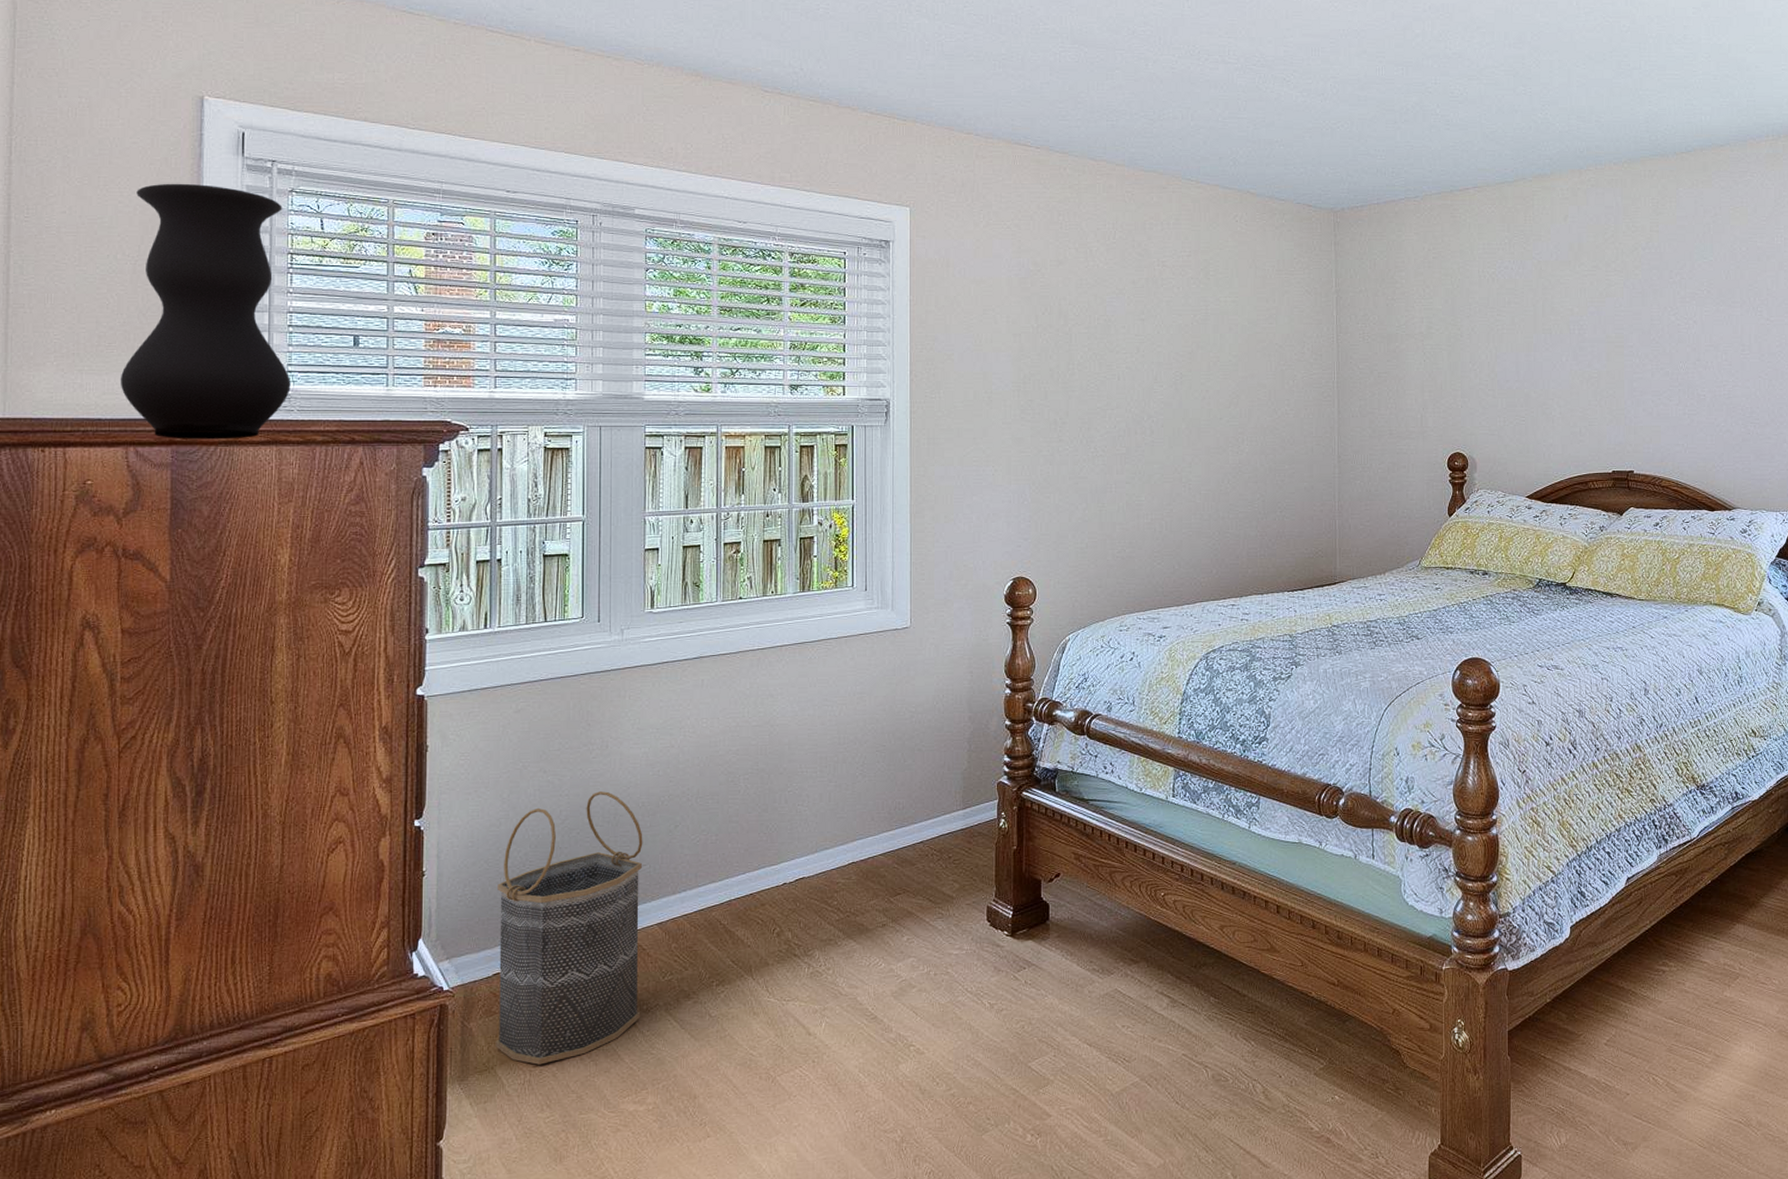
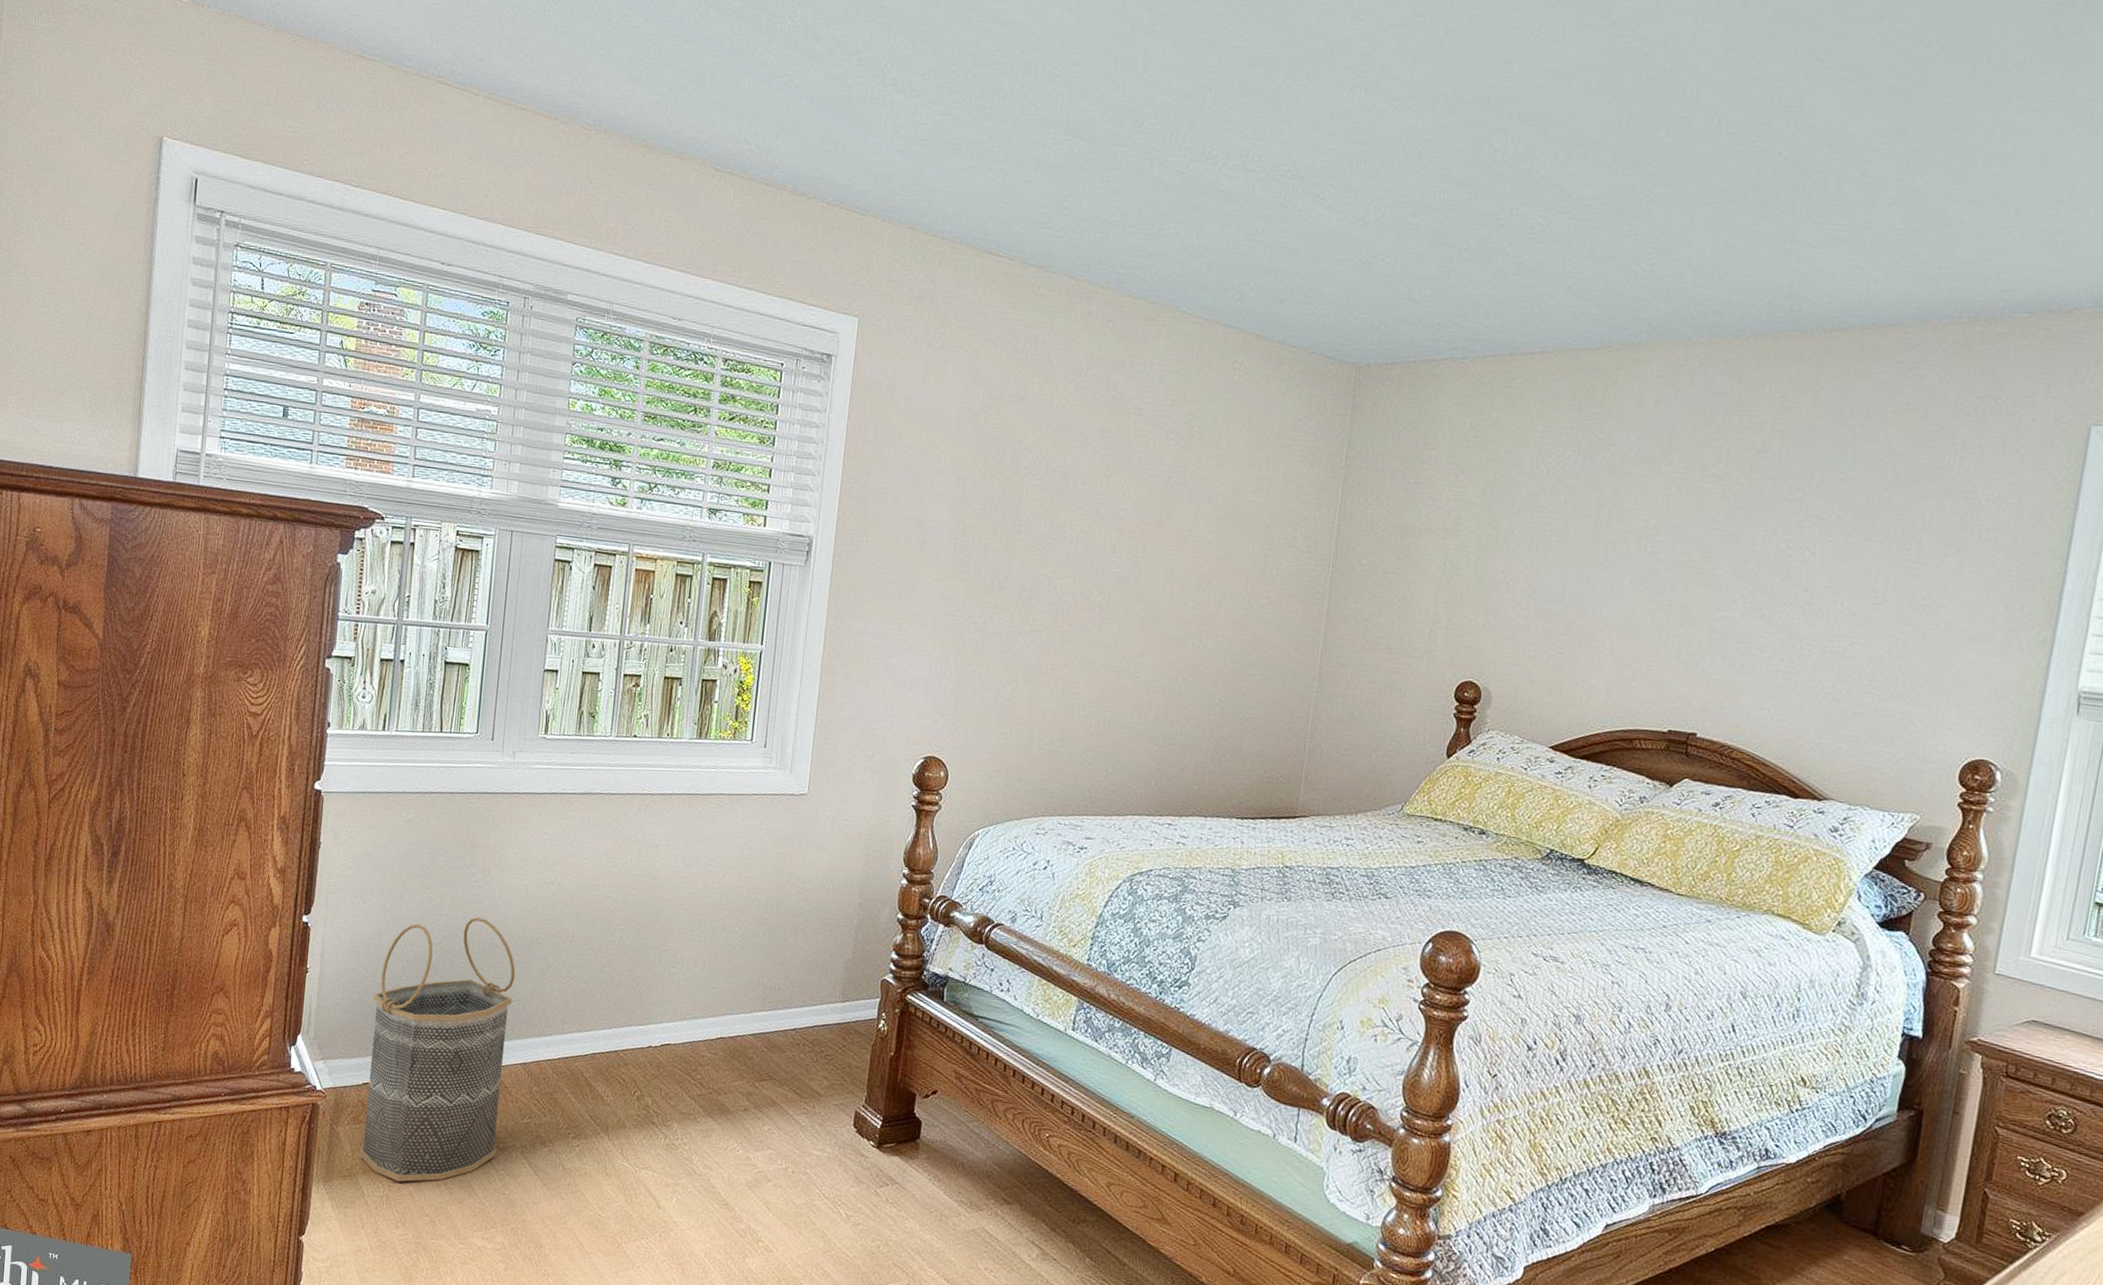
vase: present [120,183,291,440] -> none [71,227,227,503]

